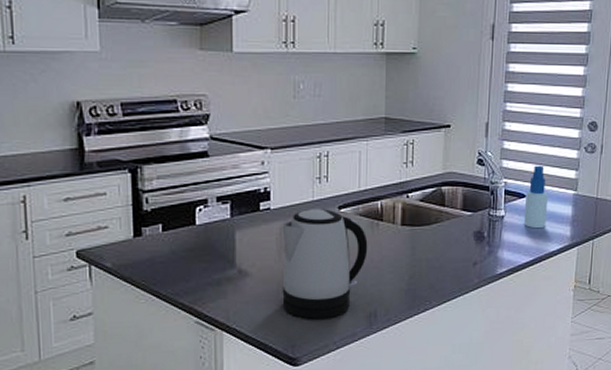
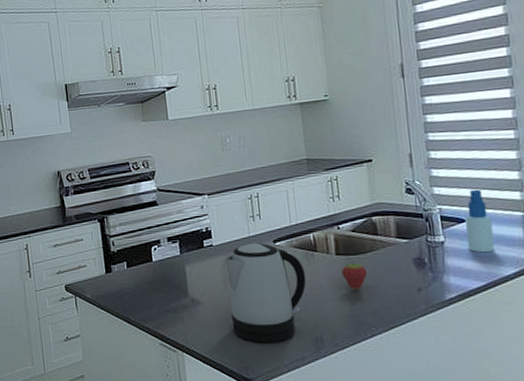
fruit: none [404,233,430,263] -> present [341,261,368,290]

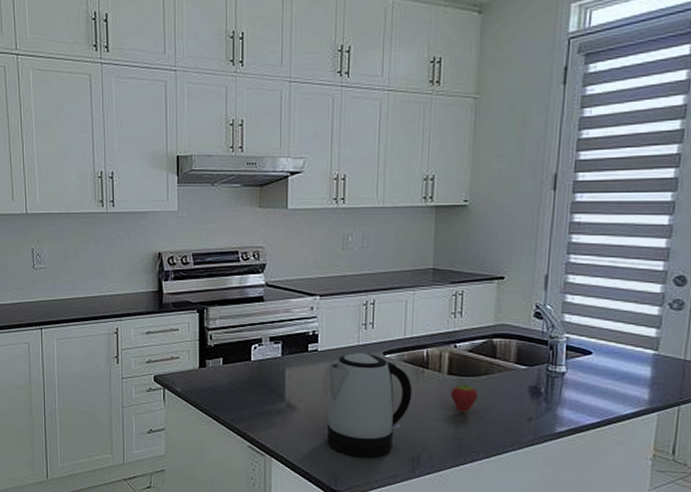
spray bottle: present [465,189,495,253] -> none [589,321,621,389]

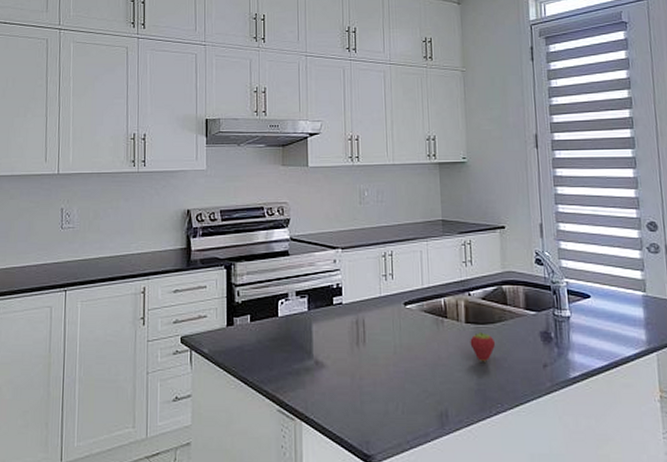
kettle: present [326,353,412,457] -> none [353,305,435,414]

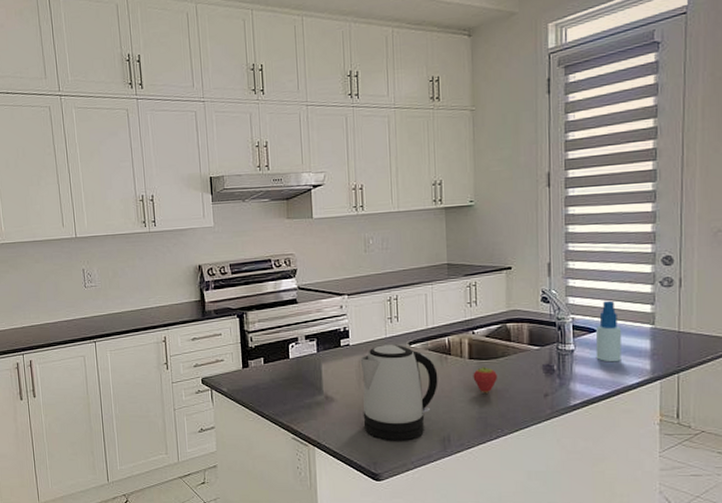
kettle: none [353,305,435,414] -> present [360,344,438,440]
spray bottle: none [590,265,617,331] -> present [595,300,622,362]

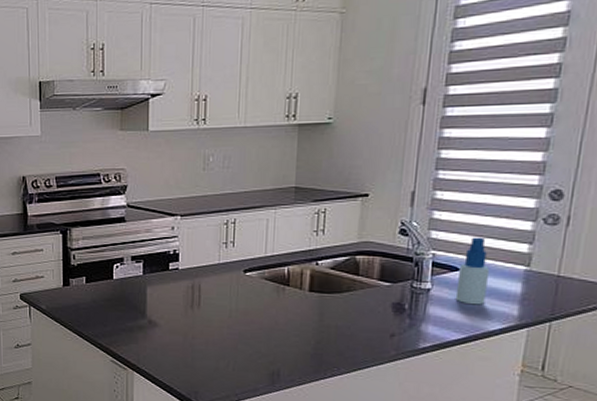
kettle: present [360,344,438,440] -> none [187,271,273,371]
fruit: present [473,366,498,393] -> none [311,300,340,329]

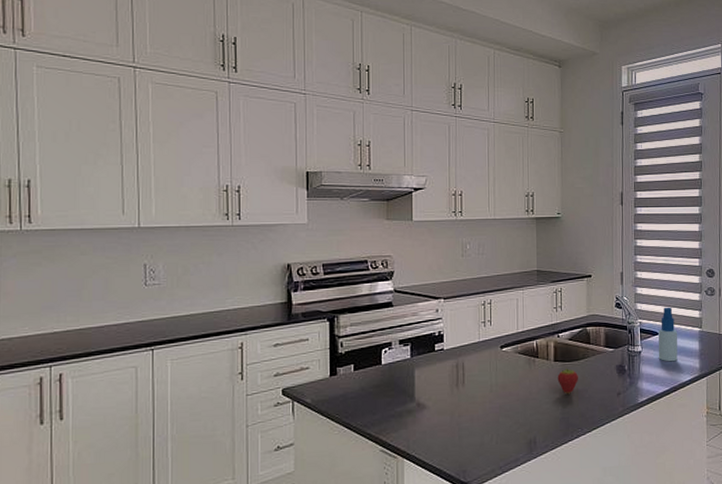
fruit: none [311,300,340,329] -> present [557,368,579,394]

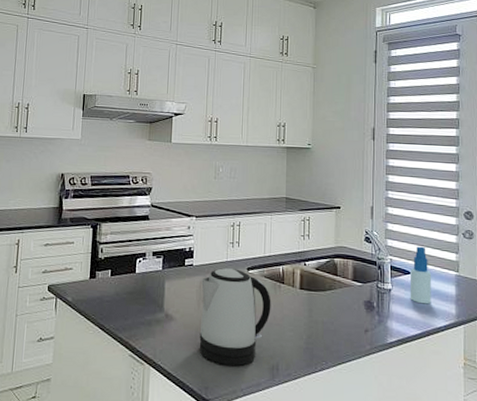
kettle: none [453,348,526,446] -> present [199,268,271,366]
fruit: present [557,368,579,394] -> none [302,297,325,324]

